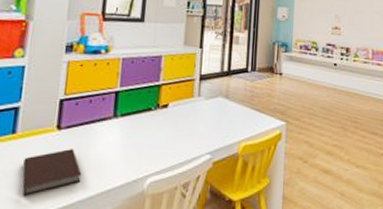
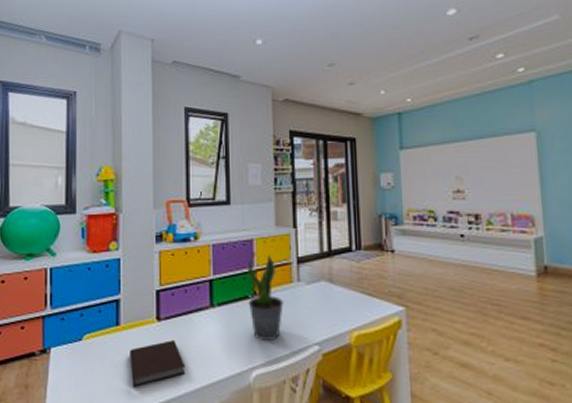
potted plant: none [150,70,183,150] -> present [247,254,284,340]

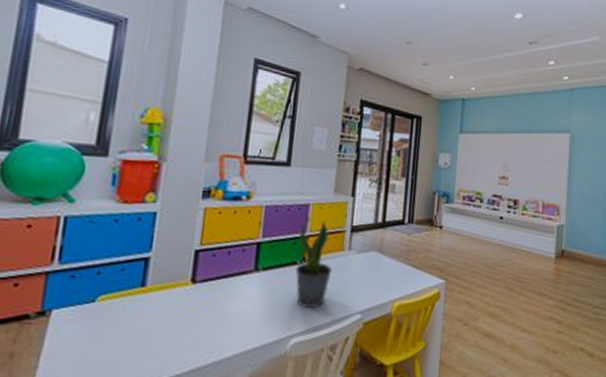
notebook: present [130,340,186,387] -> none [151,305,218,356]

